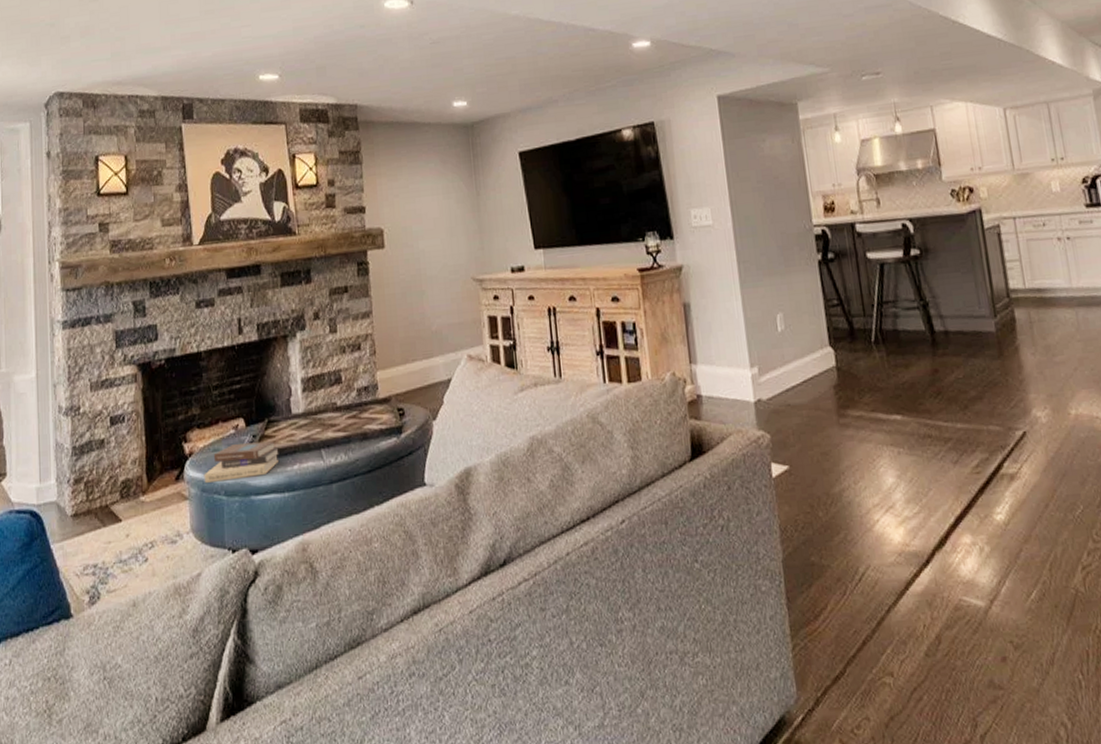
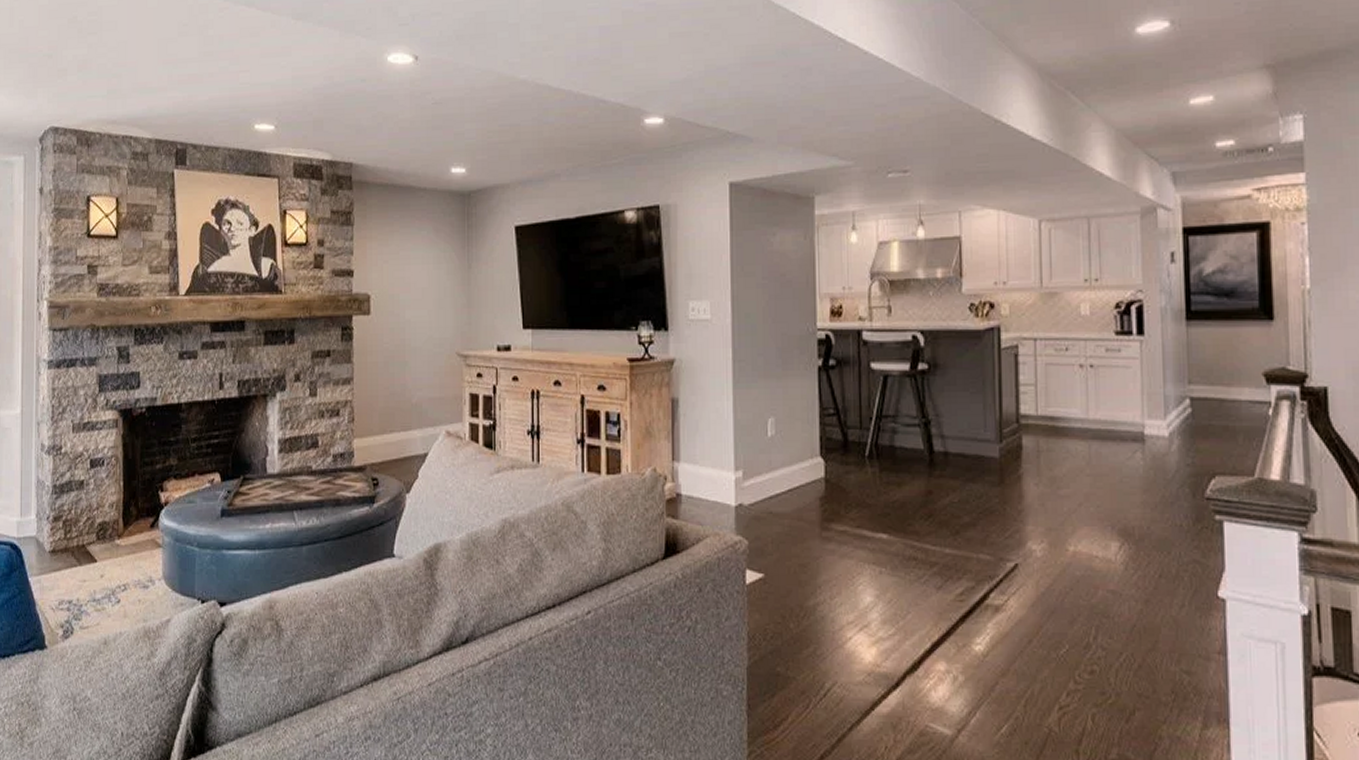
books: present [203,441,280,483] -> none [178,498,252,533]

